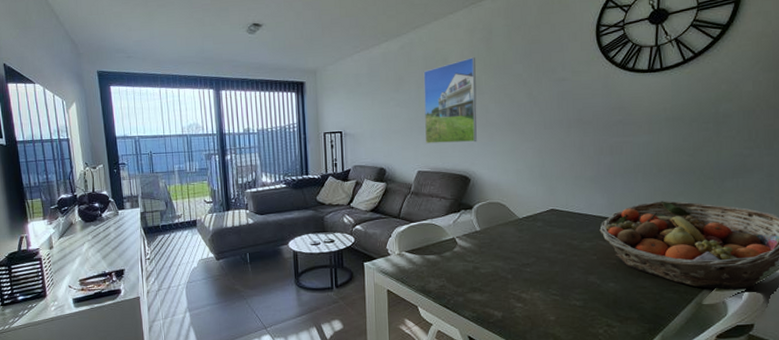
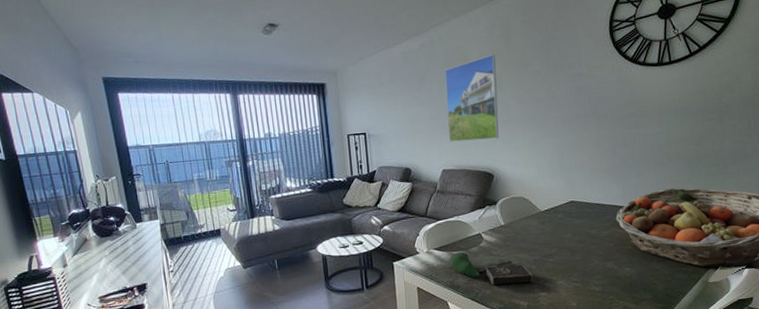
book: none [421,256,509,292] -> present [449,252,533,285]

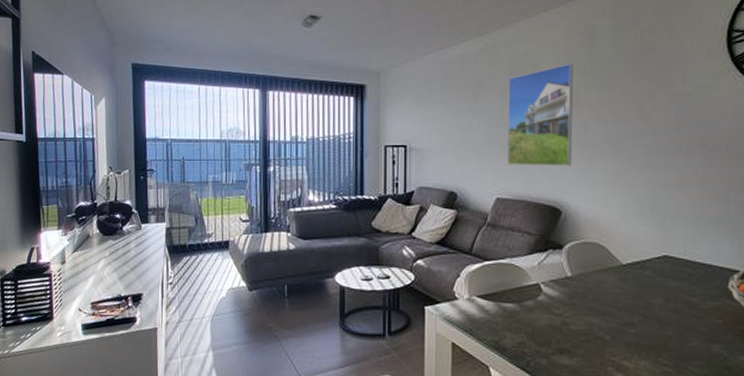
book: present [449,252,533,285] -> none [496,304,606,357]

